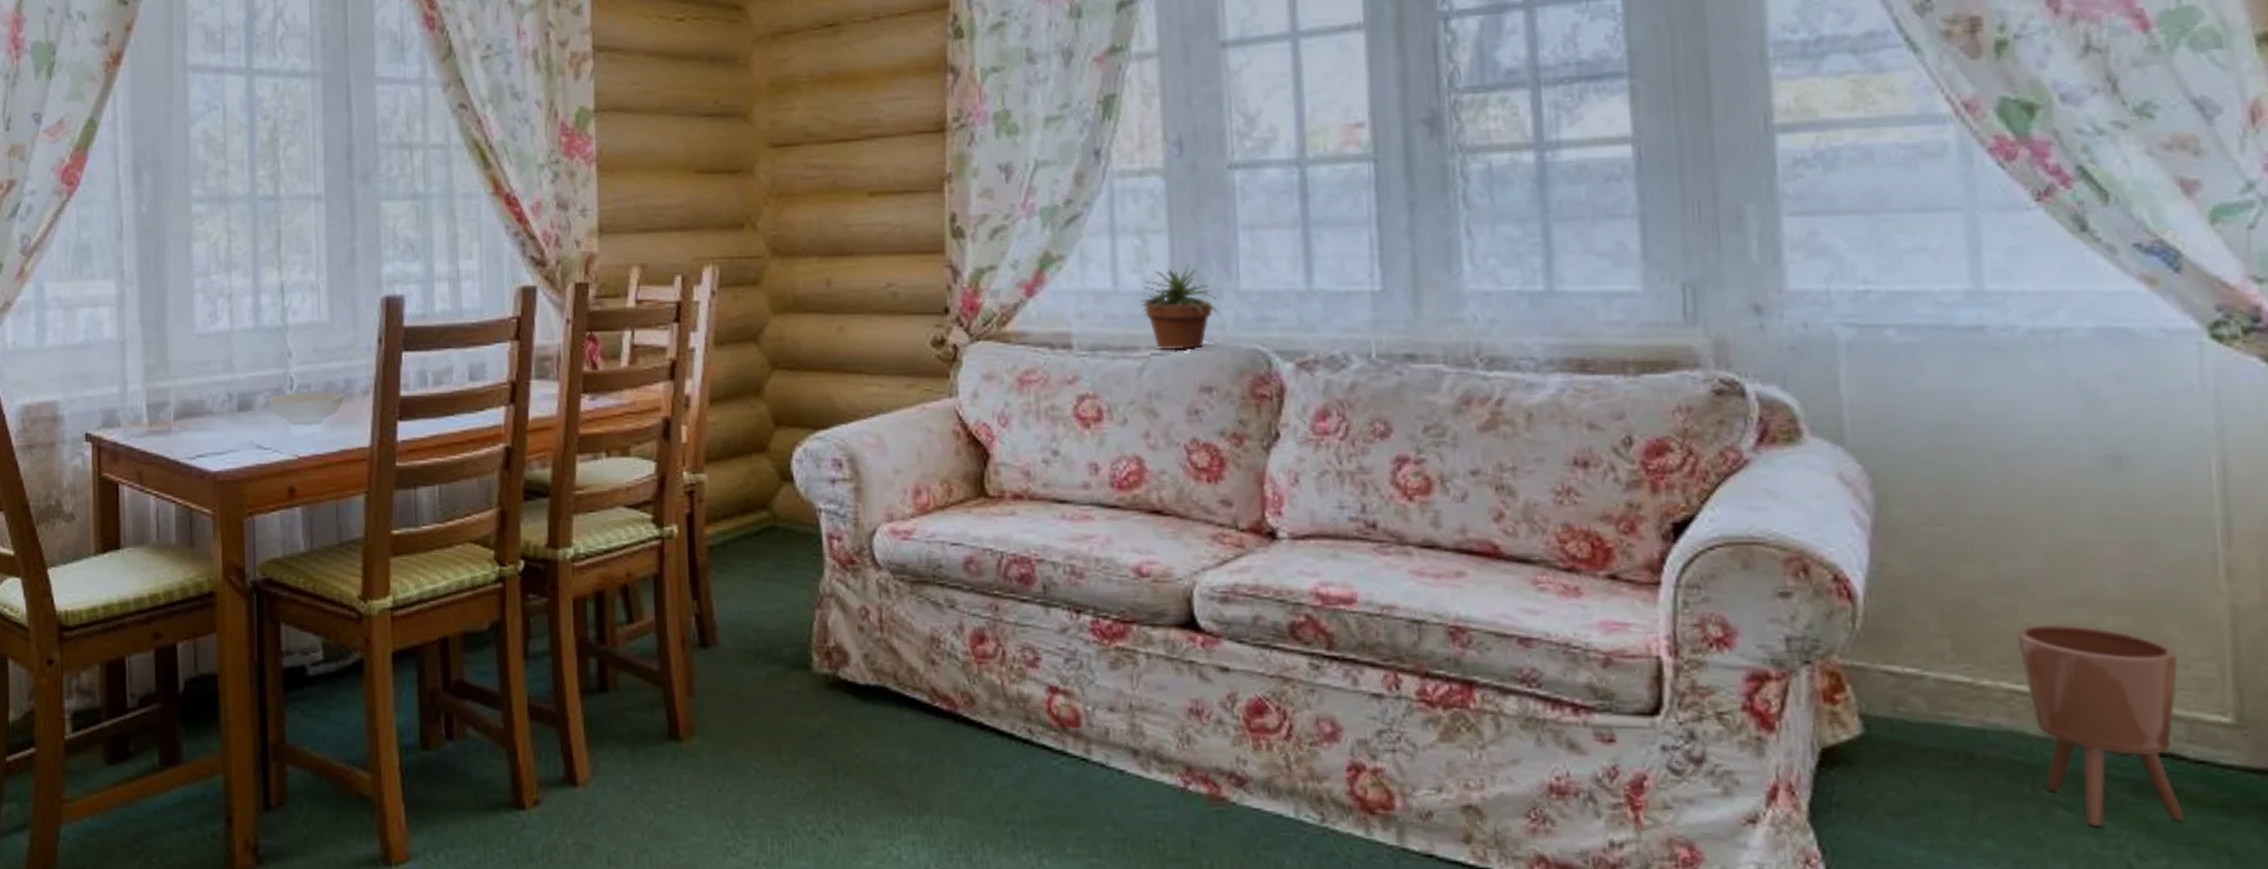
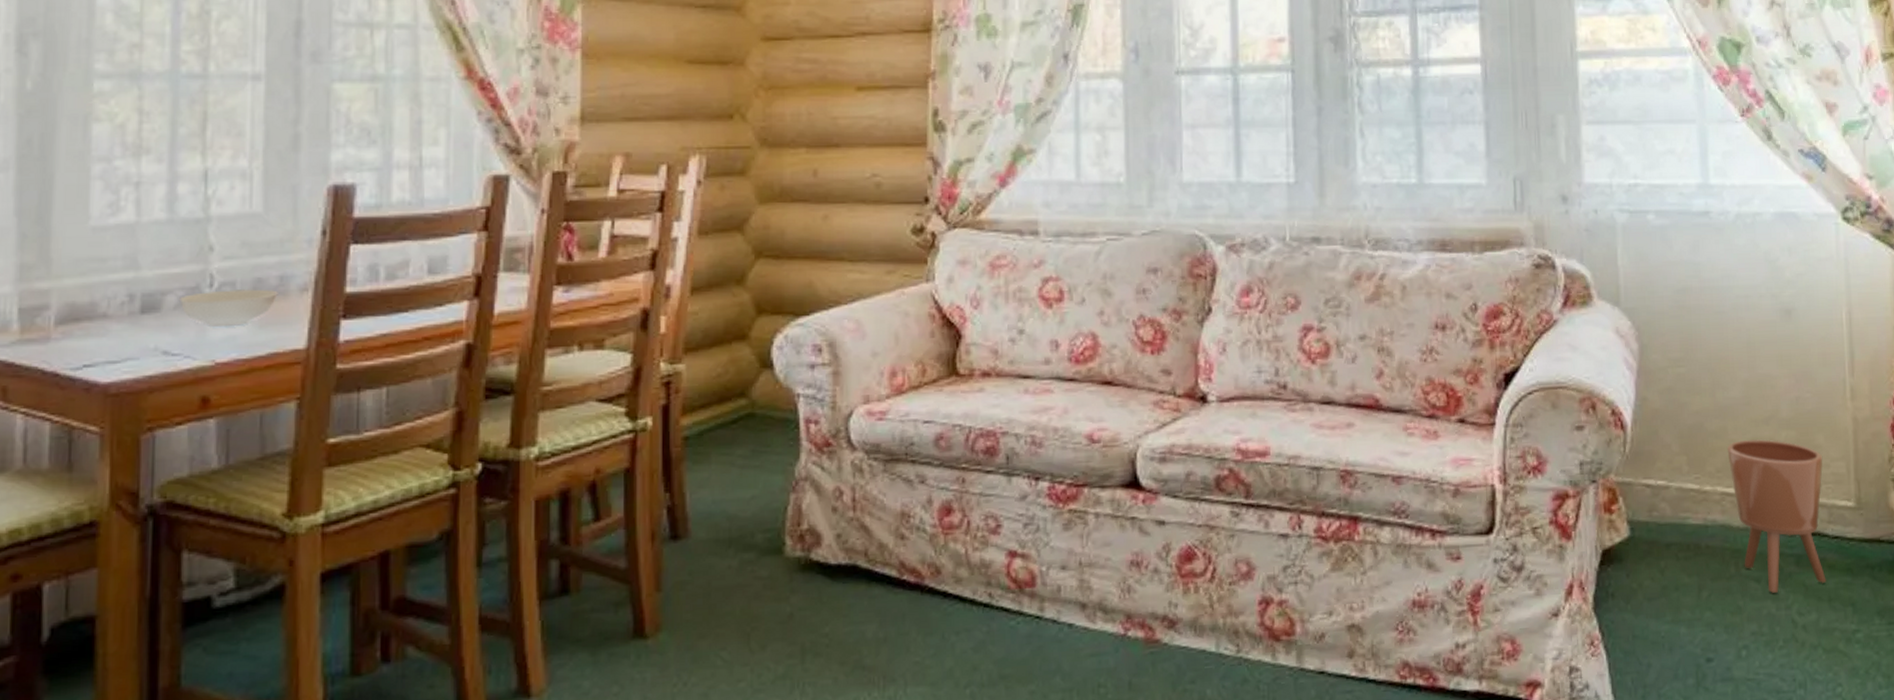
potted plant: present [1140,264,1221,351] -> none [1099,158,1166,236]

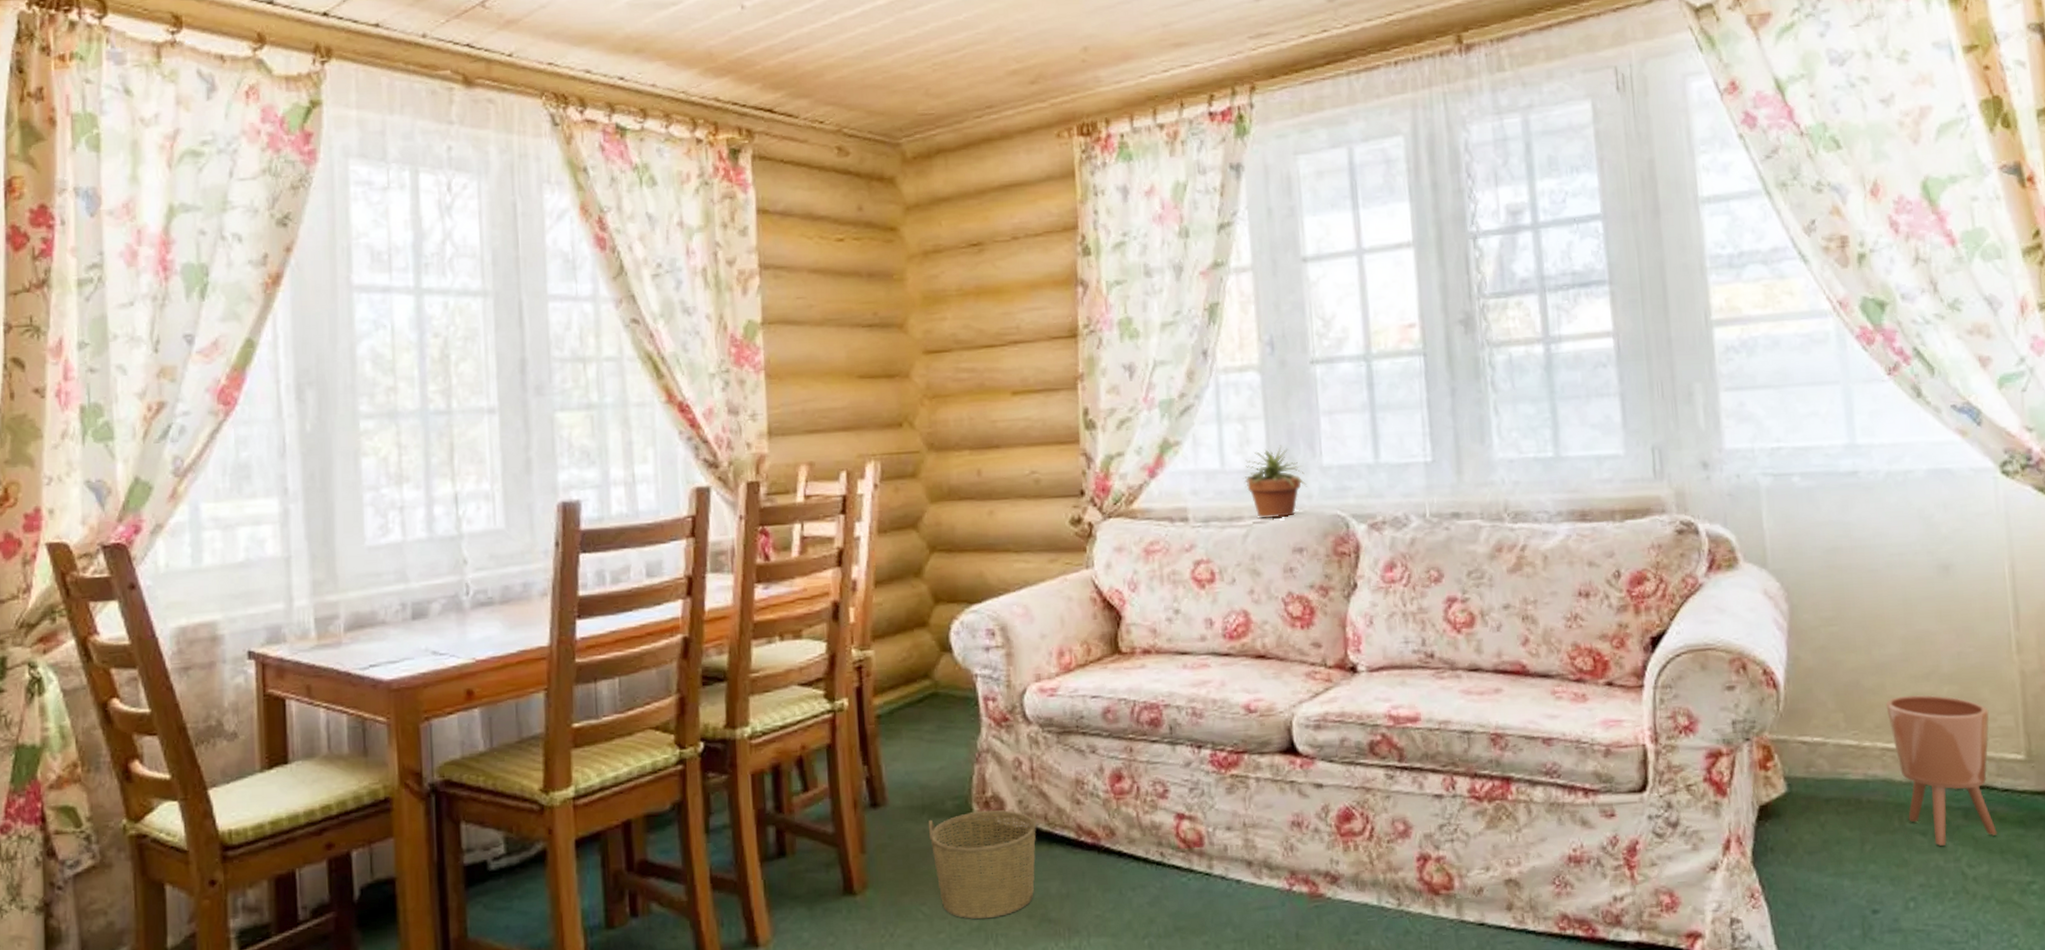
bowl: present [179,289,278,328] -> none [443,595,523,630]
basket: none [734,544,856,667] -> present [928,810,1037,920]
potted plant: none [1099,158,1166,236] -> present [1243,445,1308,518]

